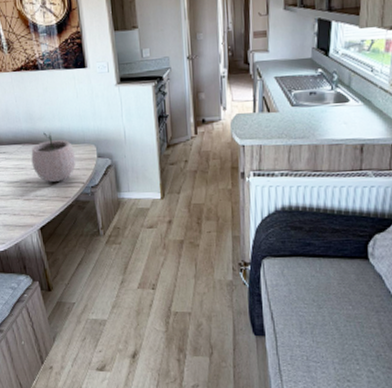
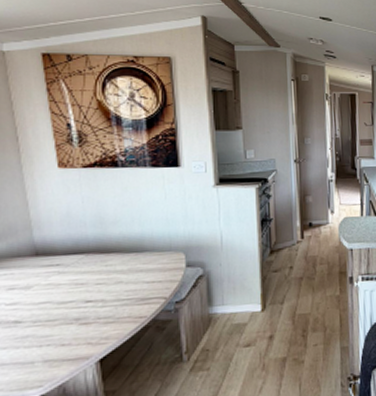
plant pot: present [31,132,76,182] -> none [96,238,158,300]

